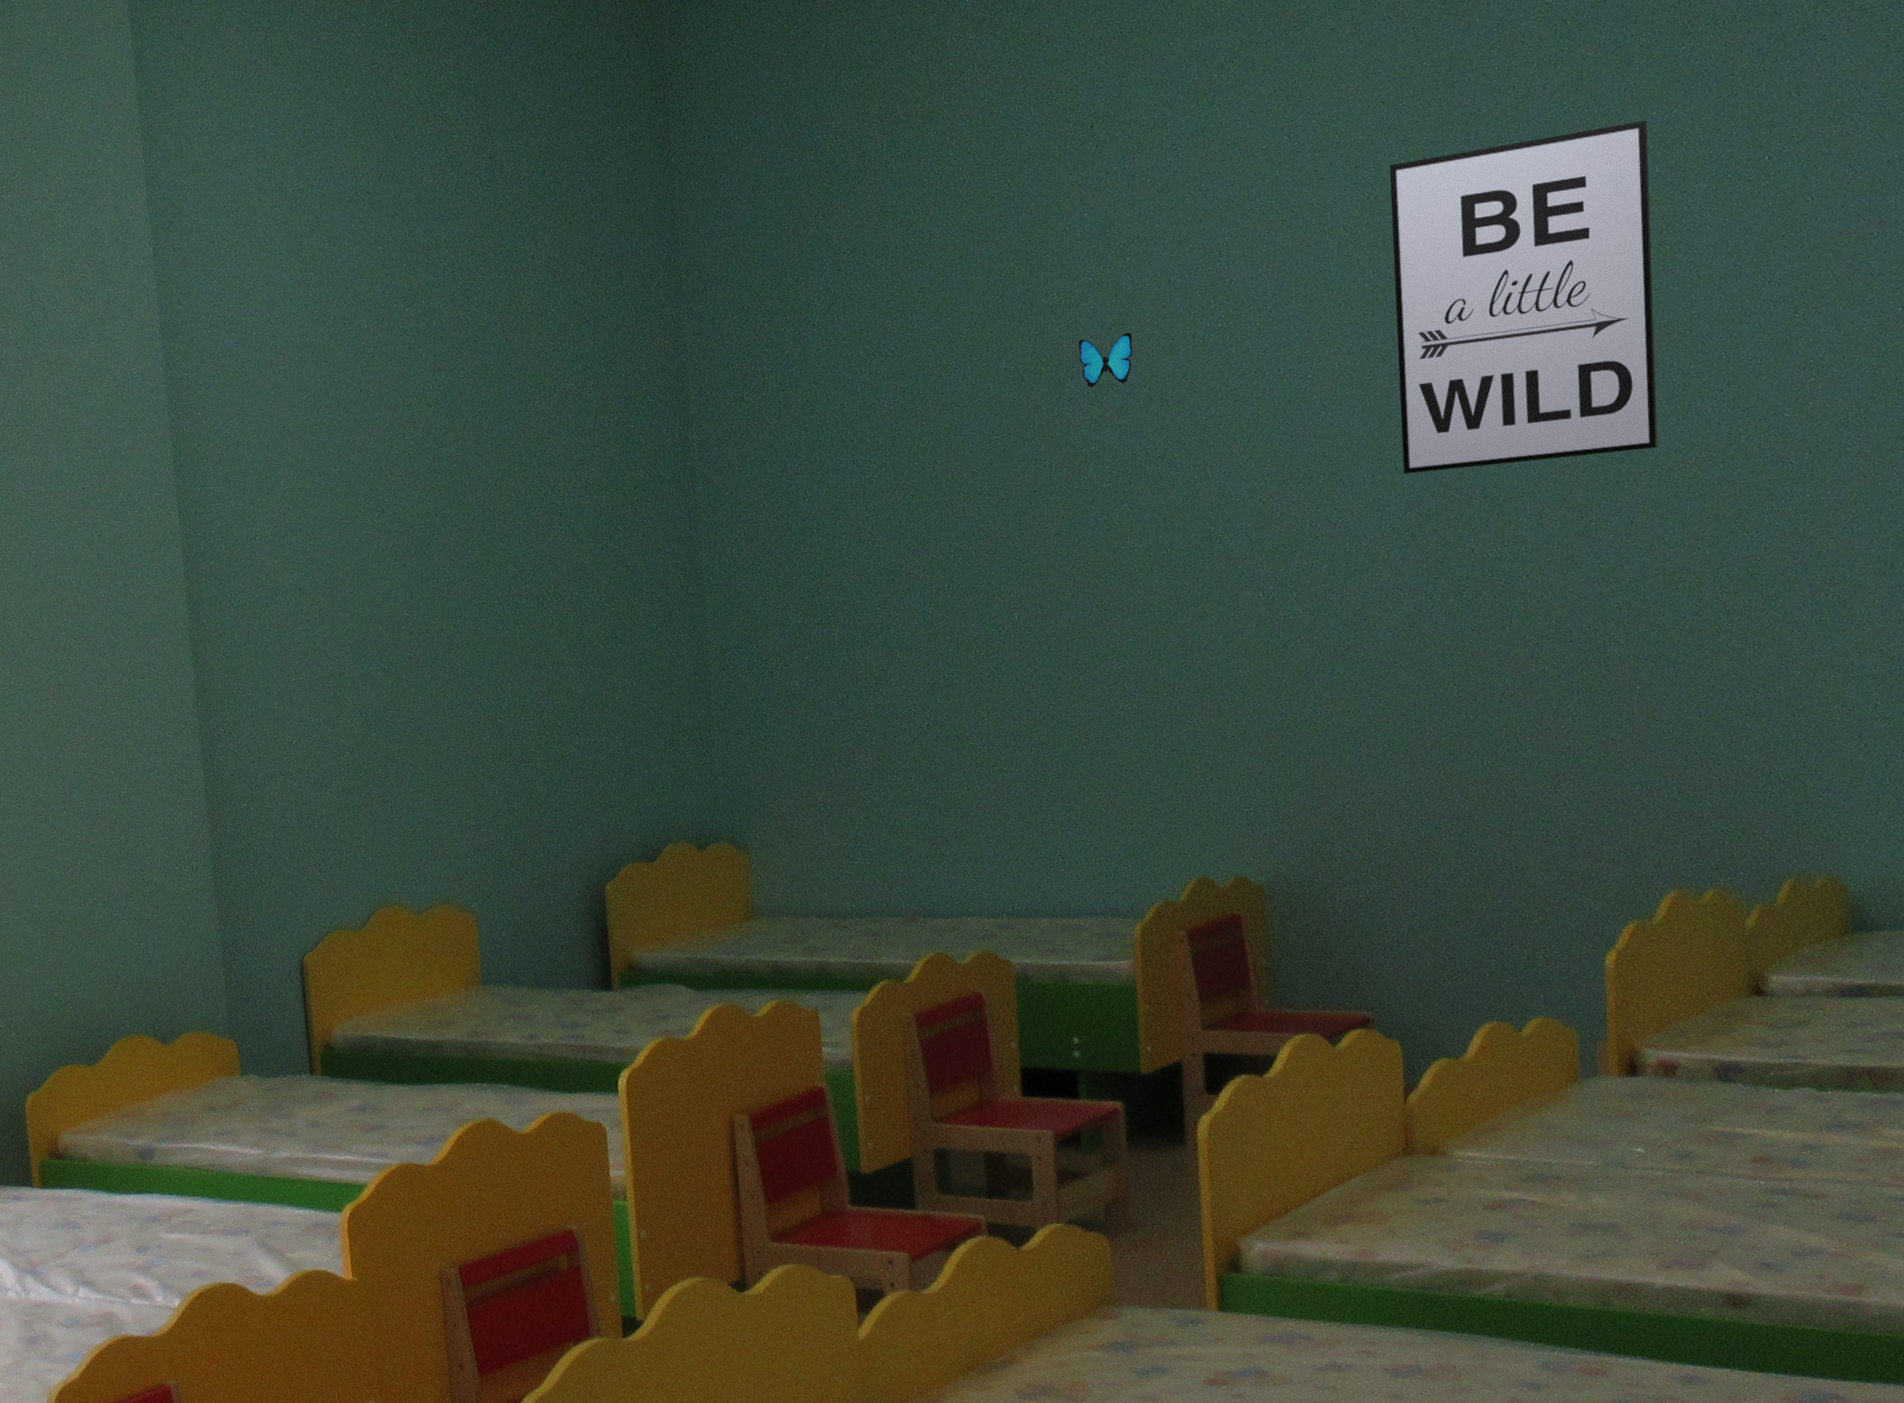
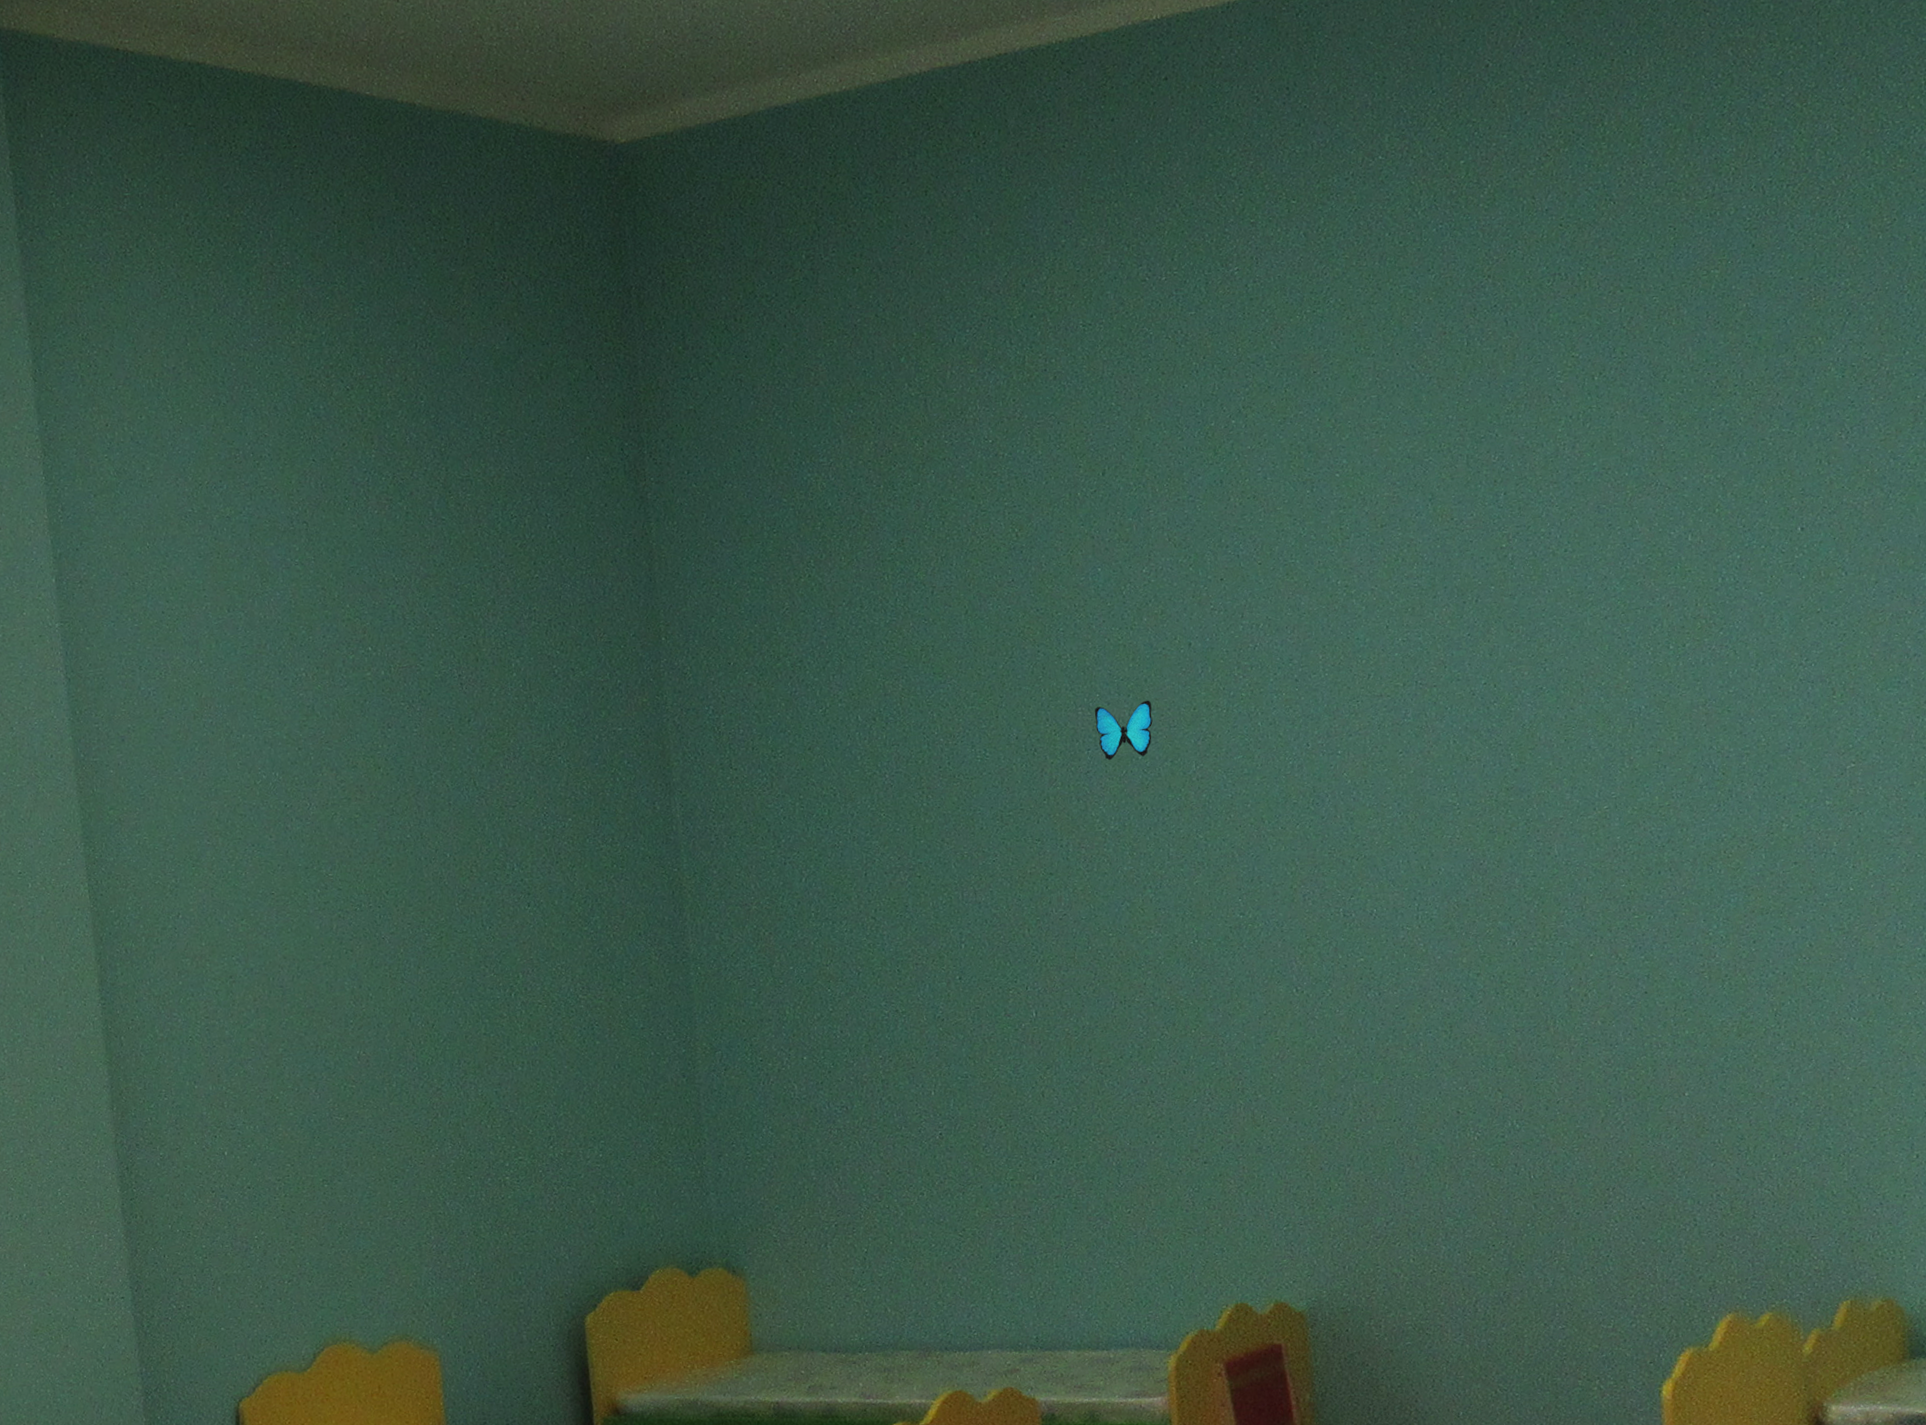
wall art: present [1389,120,1658,474] -> none [1416,485,1700,861]

